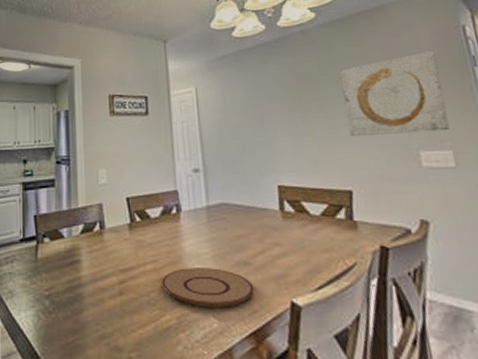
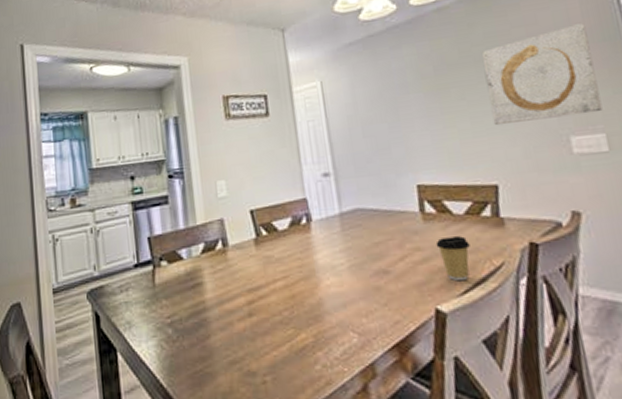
plate: present [161,268,254,308] -> none [294,279,396,323]
coffee cup: none [293,235,325,278] -> present [436,236,470,282]

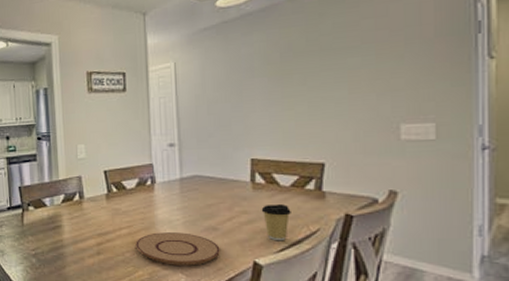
plate: none [294,279,396,323] -> present [135,232,220,266]
wall art: present [481,22,603,126] -> none [328,15,437,111]

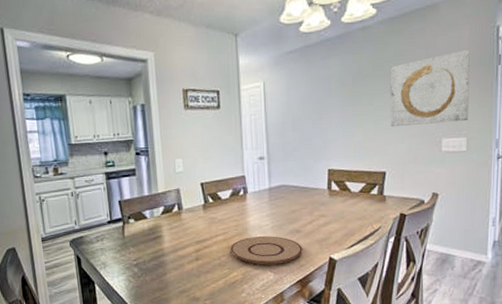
coffee cup: present [261,205,291,241] -> none [336,208,359,239]
wall art: none [328,15,437,111] -> present [390,49,470,128]

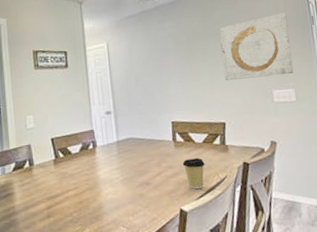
plate: present [230,236,303,265] -> none [82,189,153,220]
coffee cup: none [336,208,359,239] -> present [182,158,205,190]

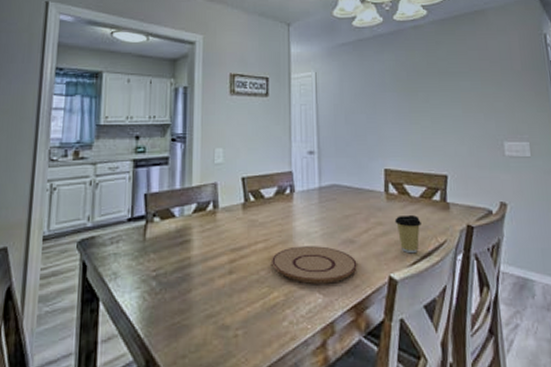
plate: none [82,189,153,220] -> present [272,246,357,284]
wall art: present [219,12,294,81] -> none [444,53,529,127]

